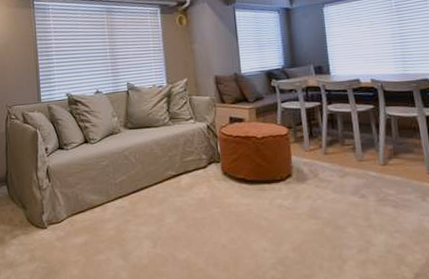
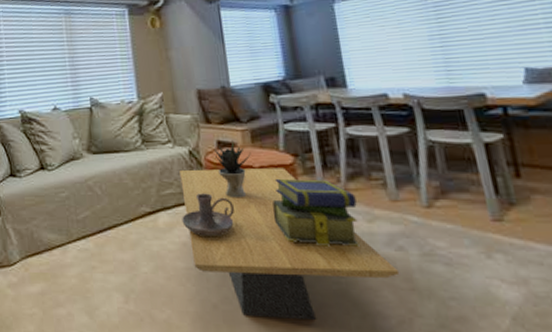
coffee table: none [199,137,361,253] -> present [180,168,400,321]
candle holder: none [200,159,241,192] -> present [182,193,234,236]
potted plant: none [227,116,256,163] -> present [214,140,251,199]
stack of books: none [270,146,334,197] -> present [272,178,360,247]

